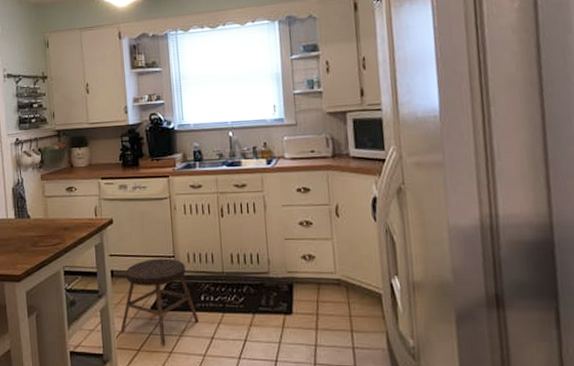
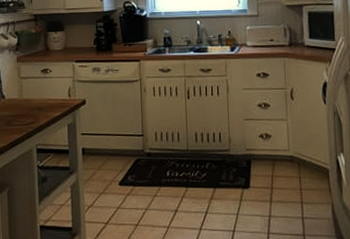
stool: present [120,258,199,344] -> none [90,137,164,218]

